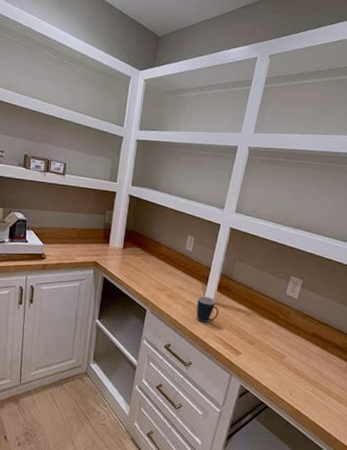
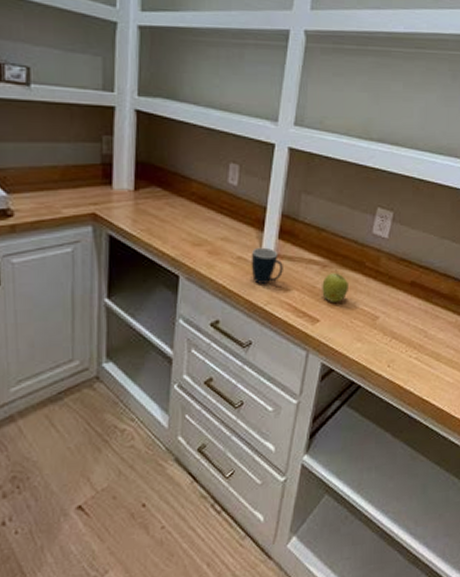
apple: none [245,318,265,342] -> present [322,270,348,302]

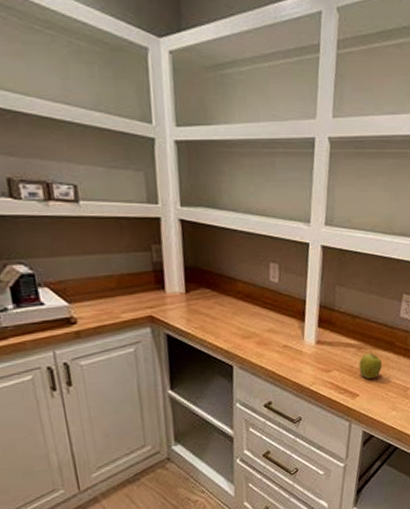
mug: present [251,247,283,284] -> none [295,335,324,368]

